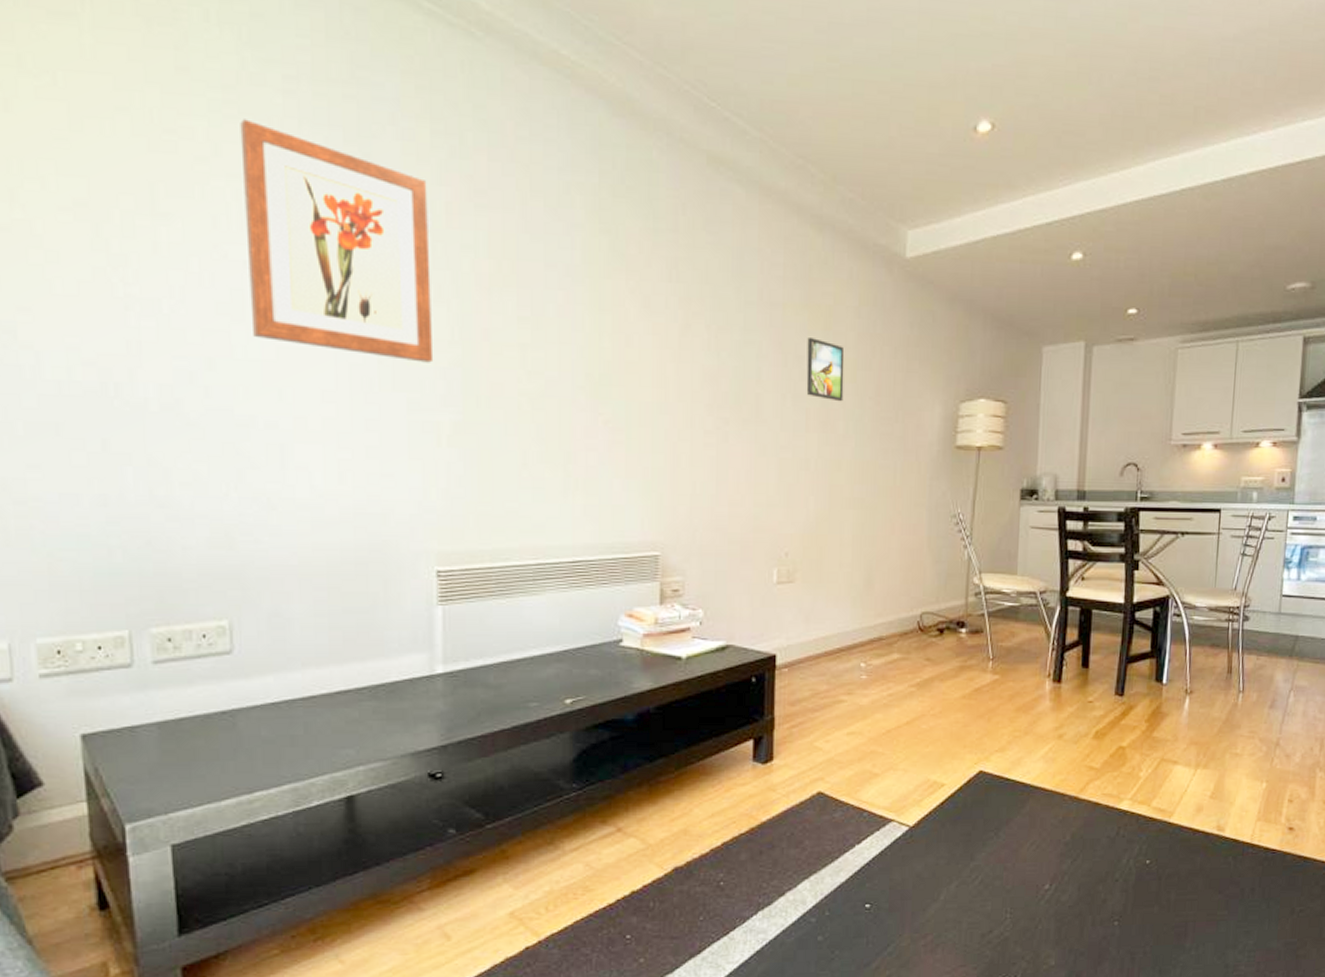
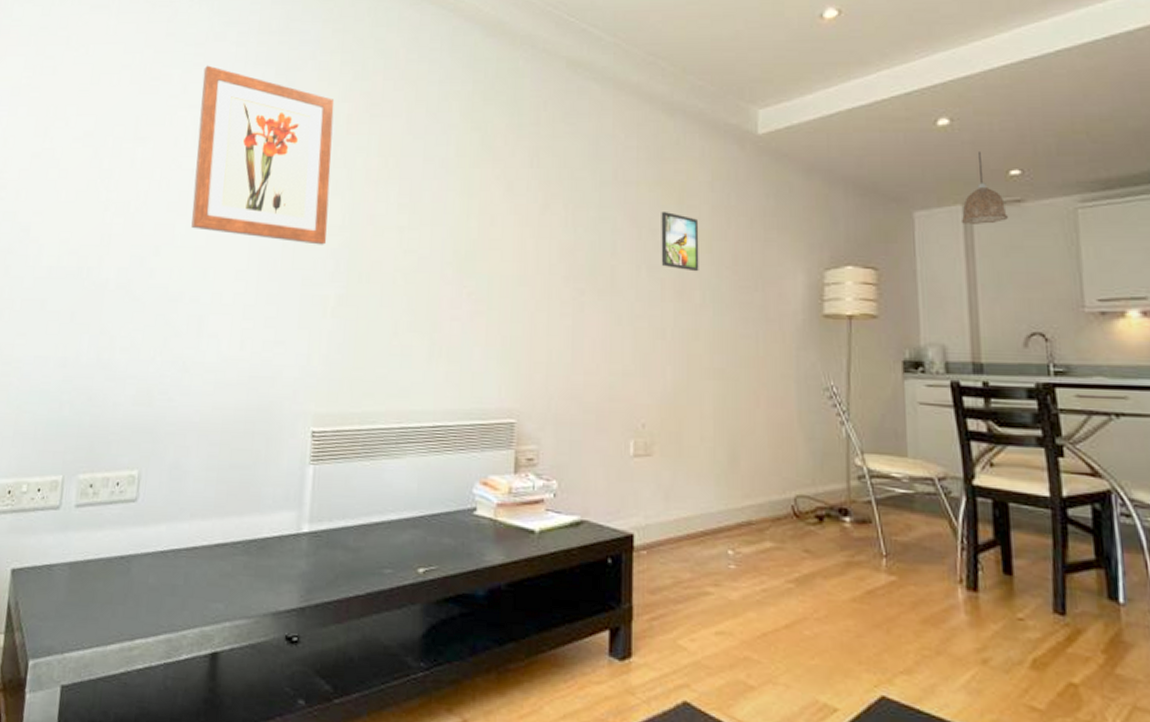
pendant lamp: none [1082,289,1121,361] -> present [960,152,1008,224]

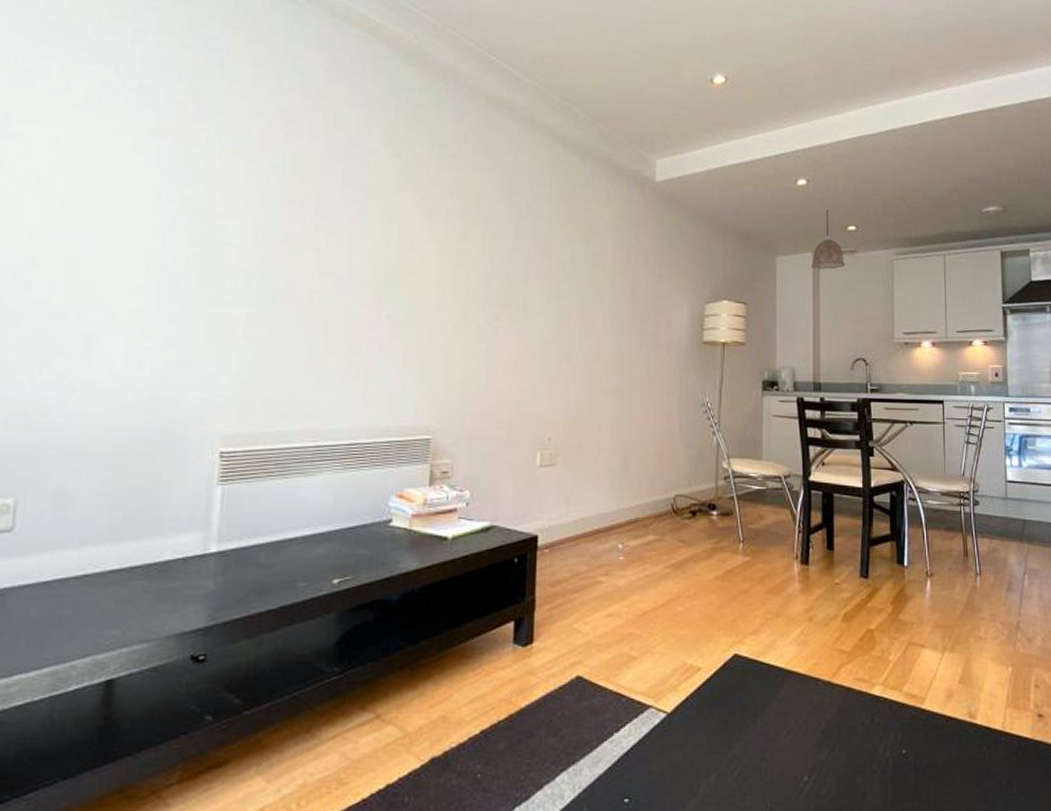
wall art: present [191,65,335,245] -> none [77,61,246,263]
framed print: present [661,212,699,272] -> none [569,246,603,302]

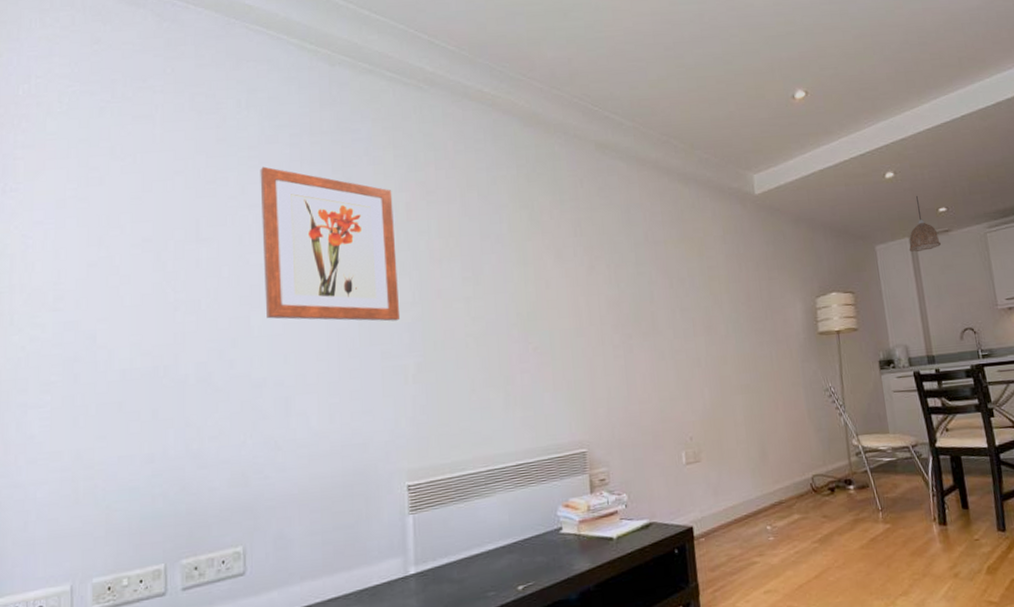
wall art: none [77,61,246,263] -> present [260,166,401,321]

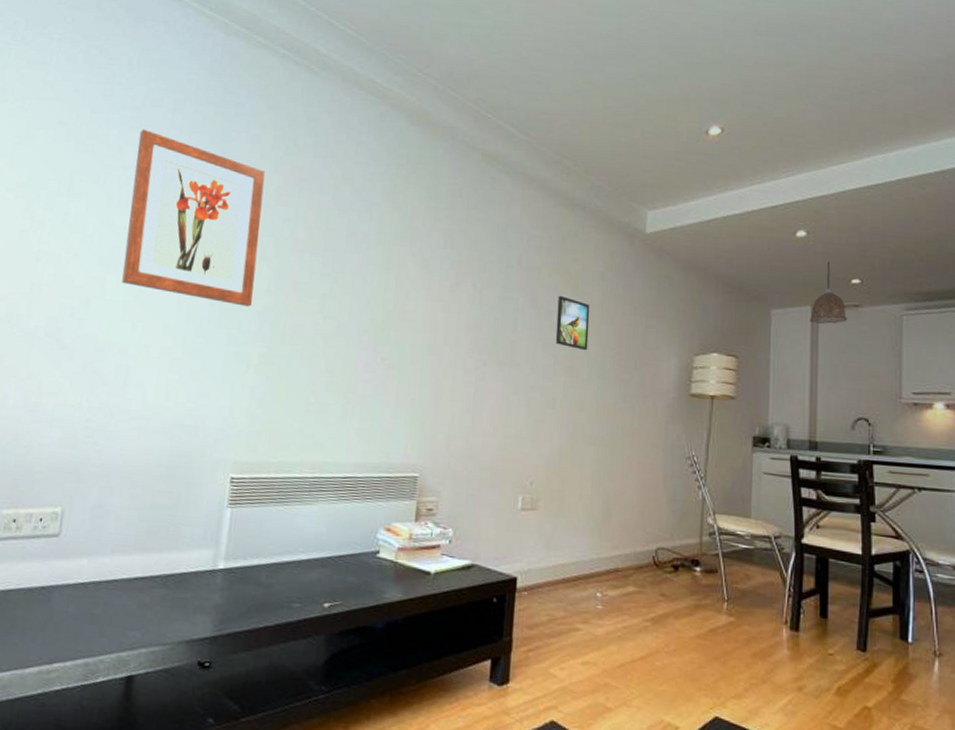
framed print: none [686,263,721,310] -> present [555,296,590,351]

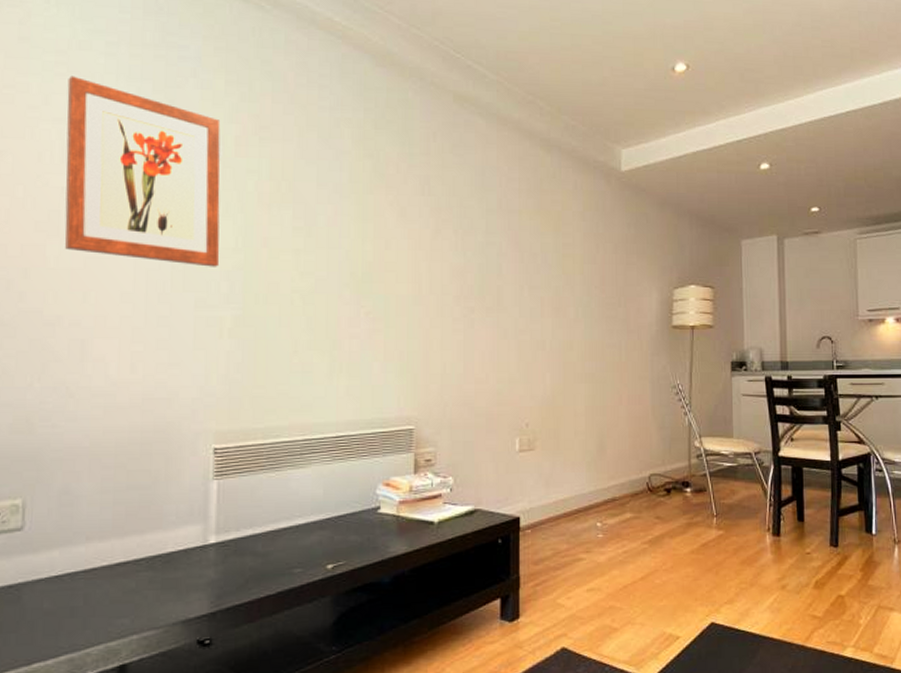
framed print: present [555,296,590,351] -> none [540,238,573,291]
pendant lamp: present [809,262,847,324] -> none [775,192,809,251]

